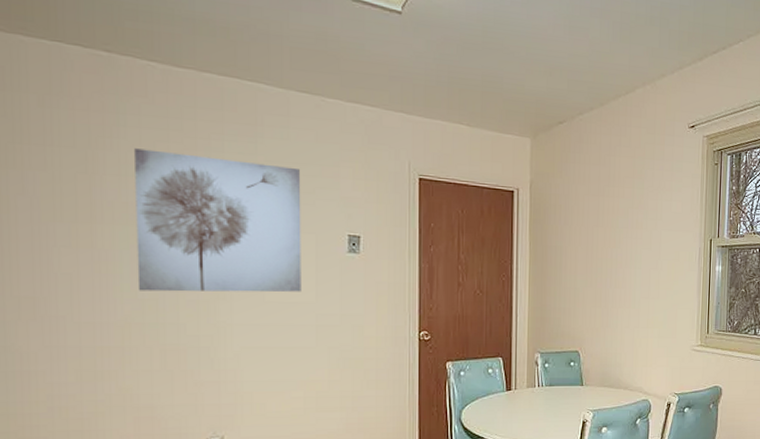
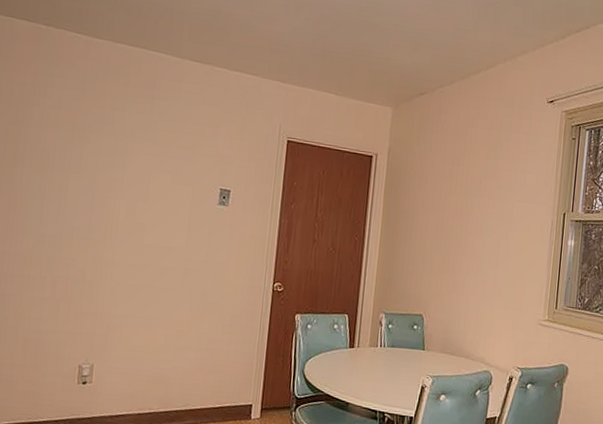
wall art: present [135,148,301,293] -> none [42,105,186,238]

